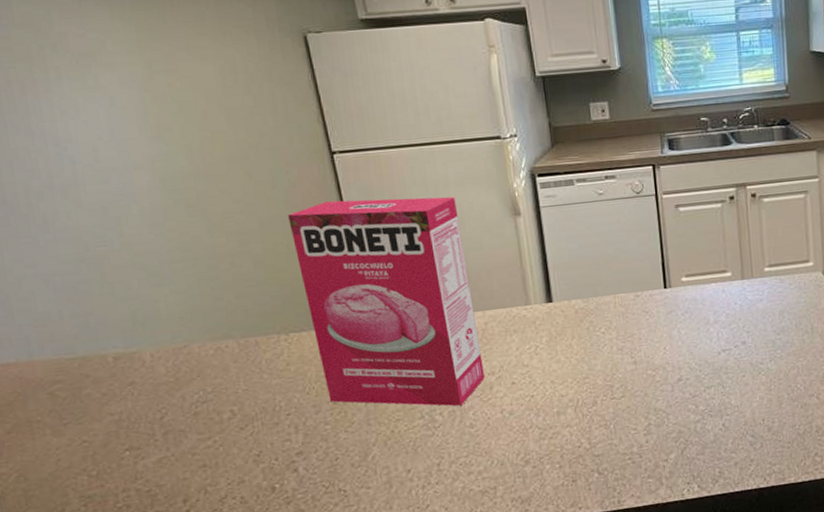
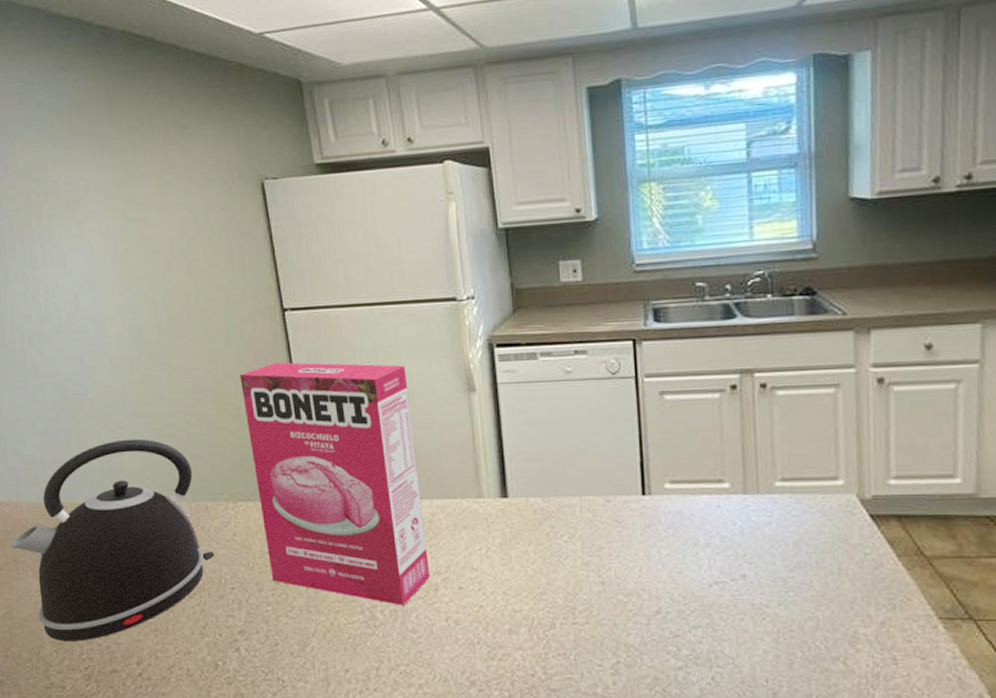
kettle: none [22,284,268,495] -> present [11,439,215,641]

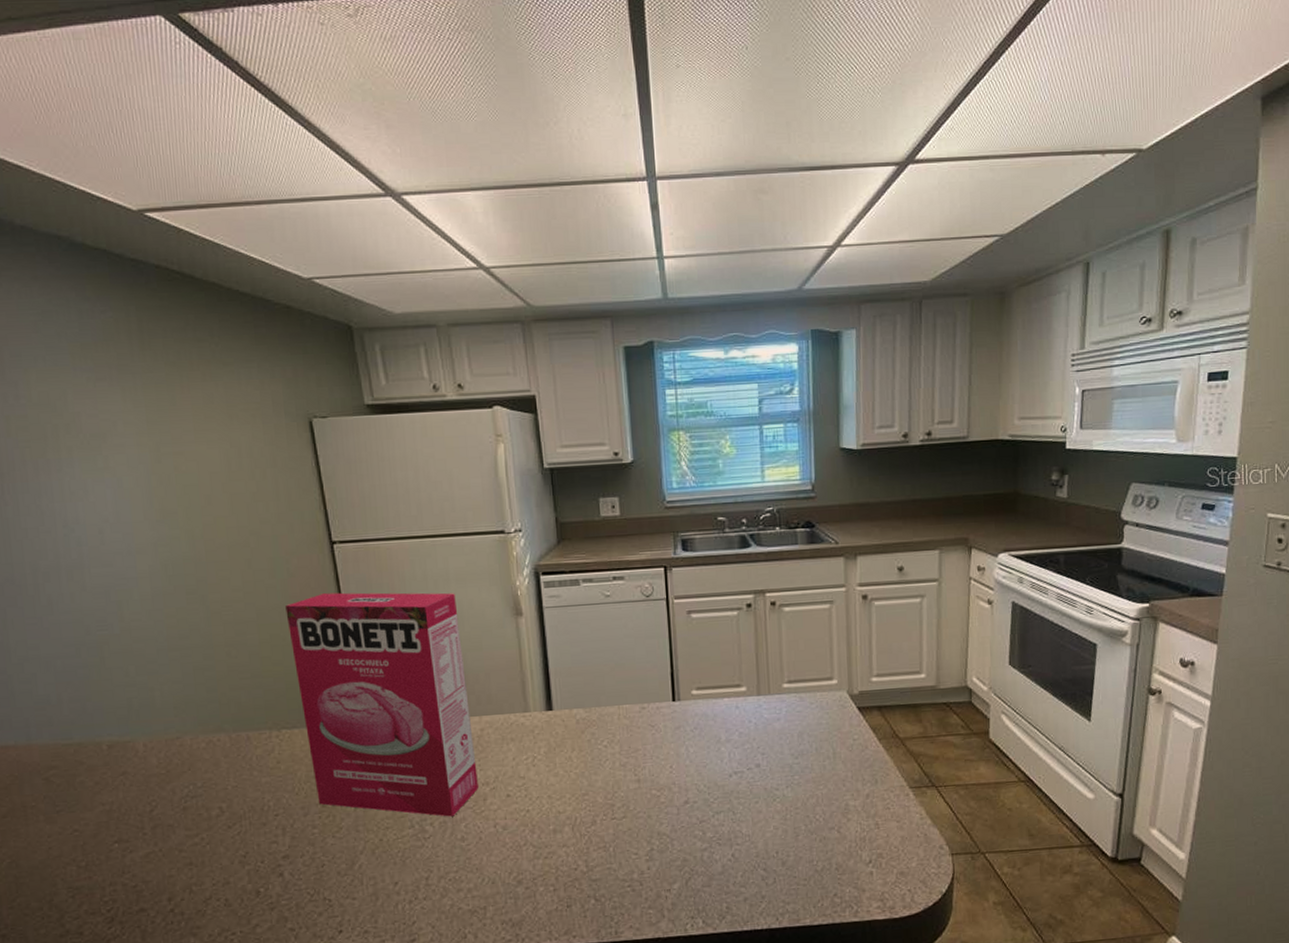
kettle: present [11,439,215,641] -> none [18,672,257,886]

